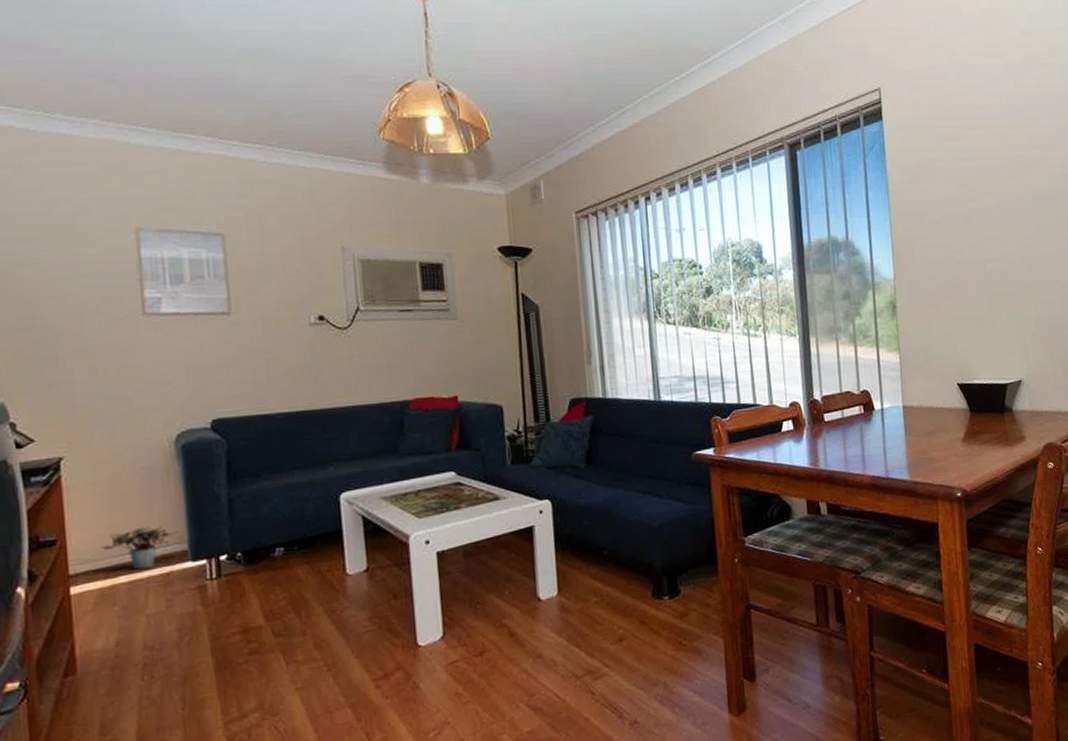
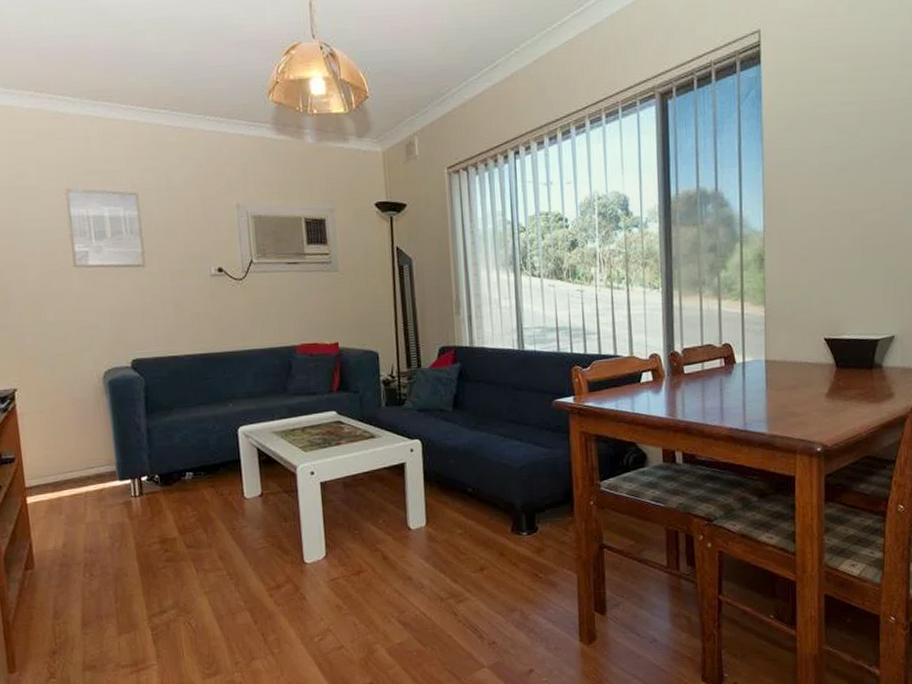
potted plant: present [101,526,181,570] -> none [48,449,110,486]

